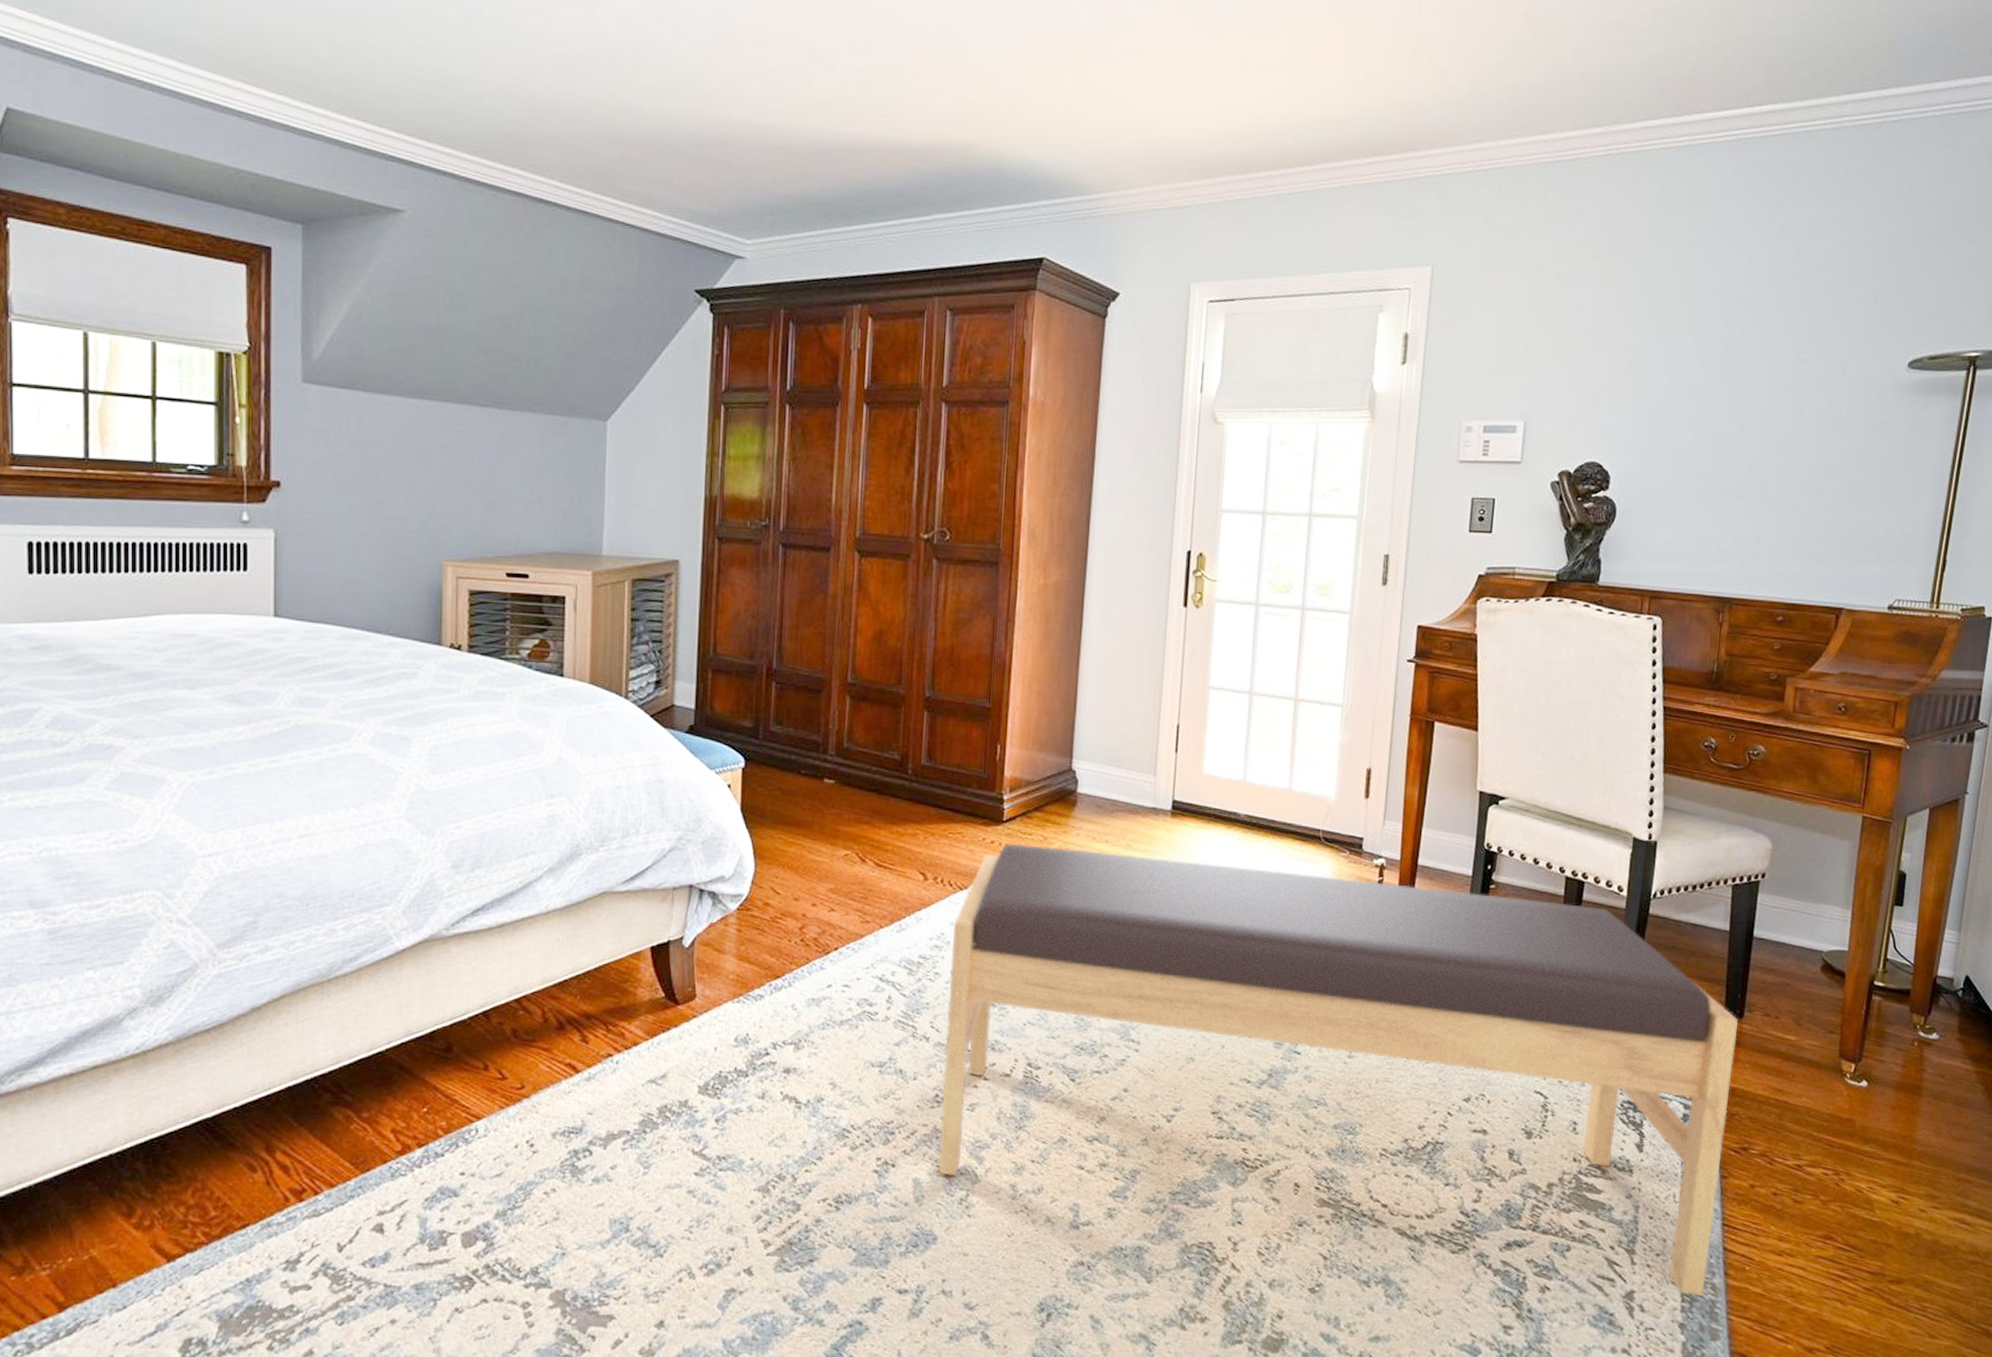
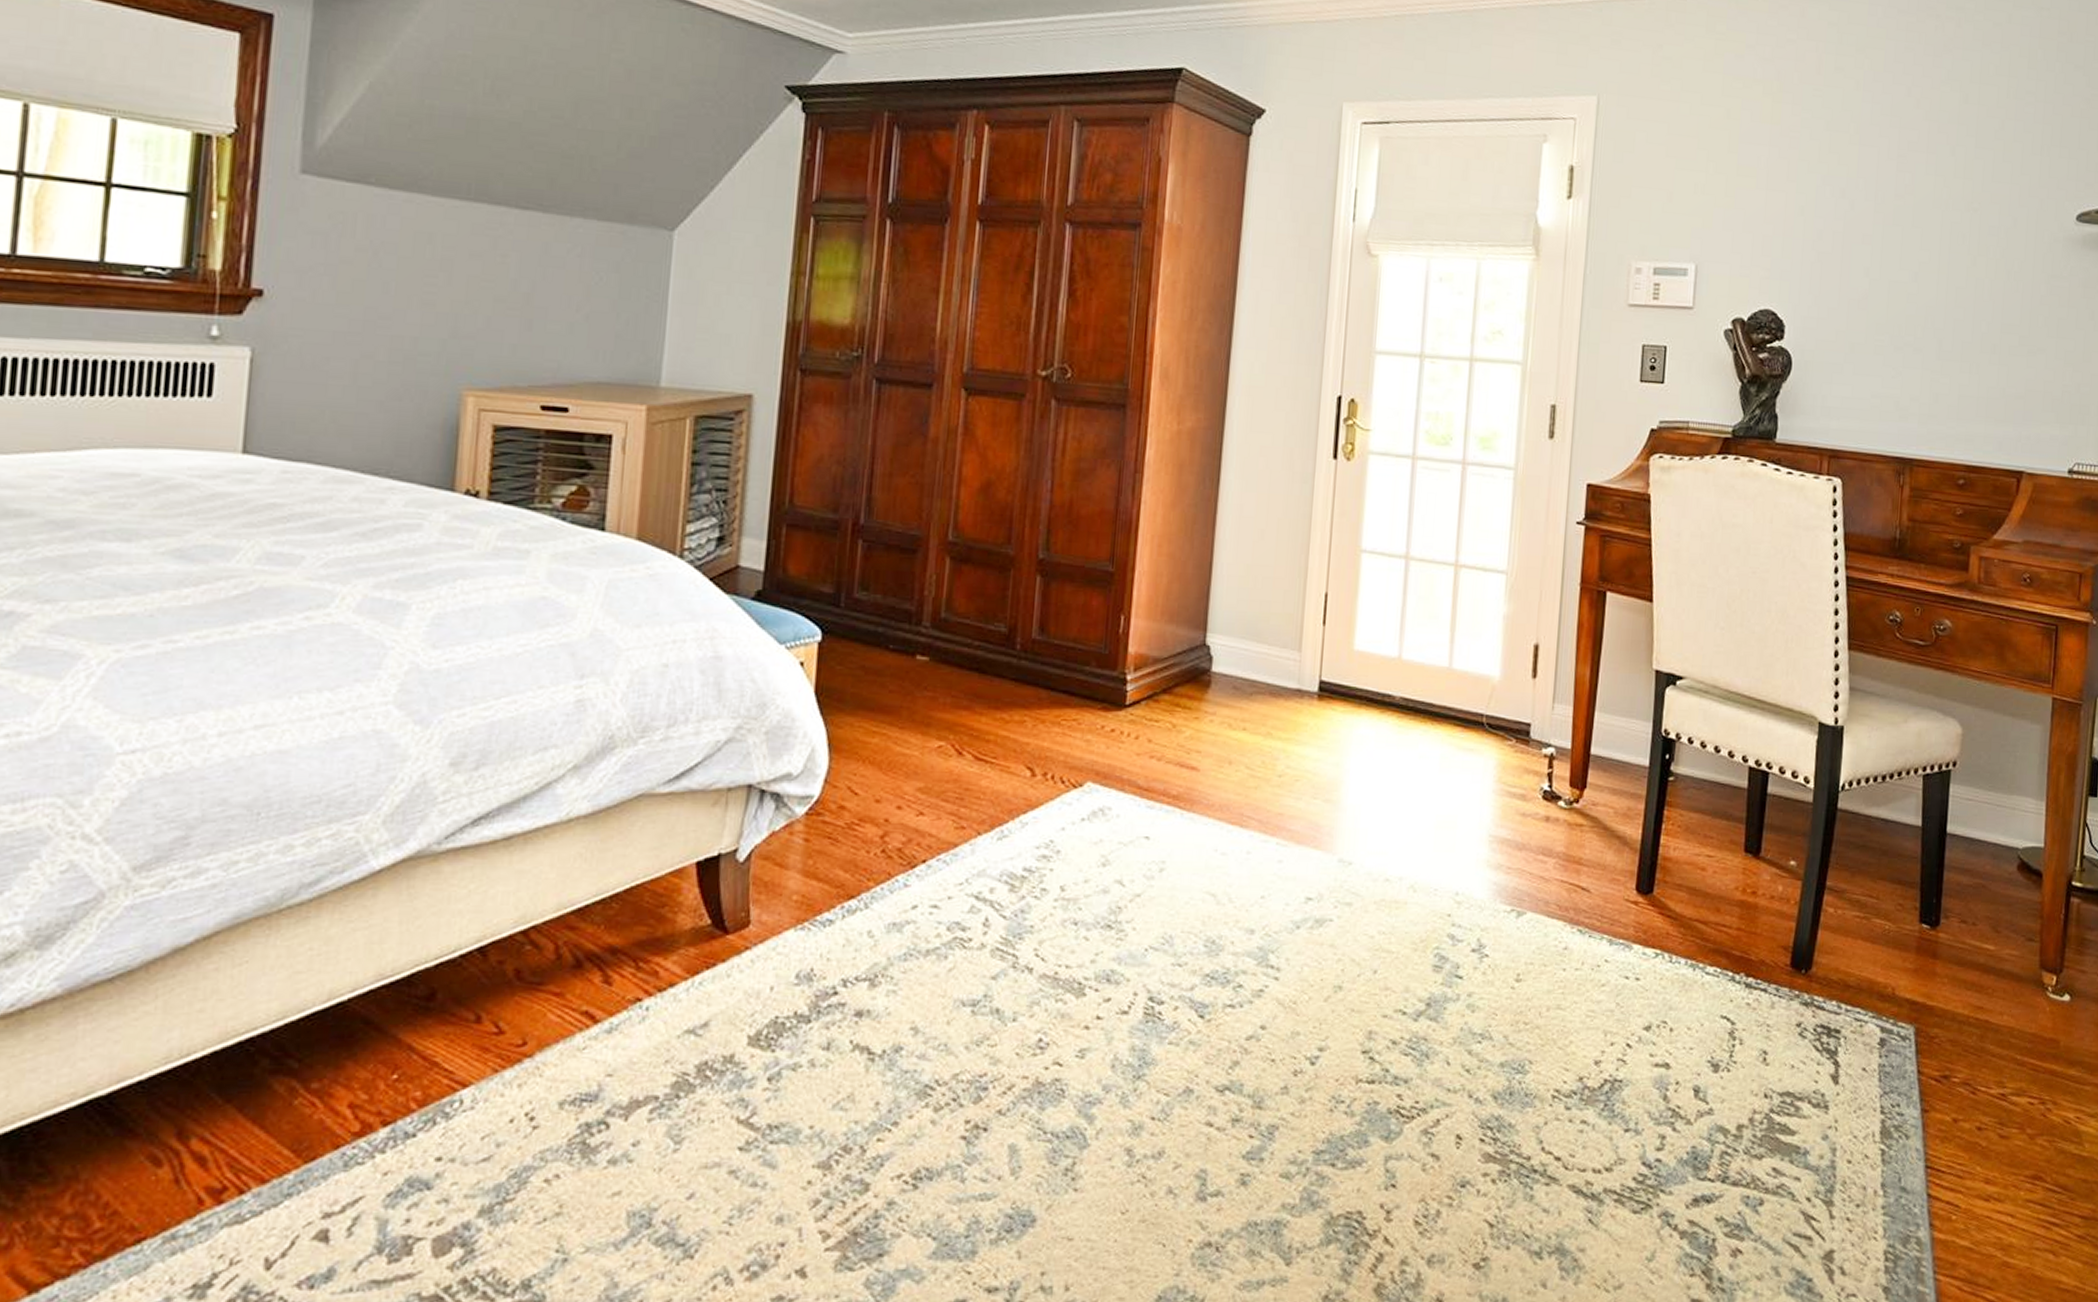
bench: present [938,843,1738,1296] -> none [1039,732,1934,1253]

